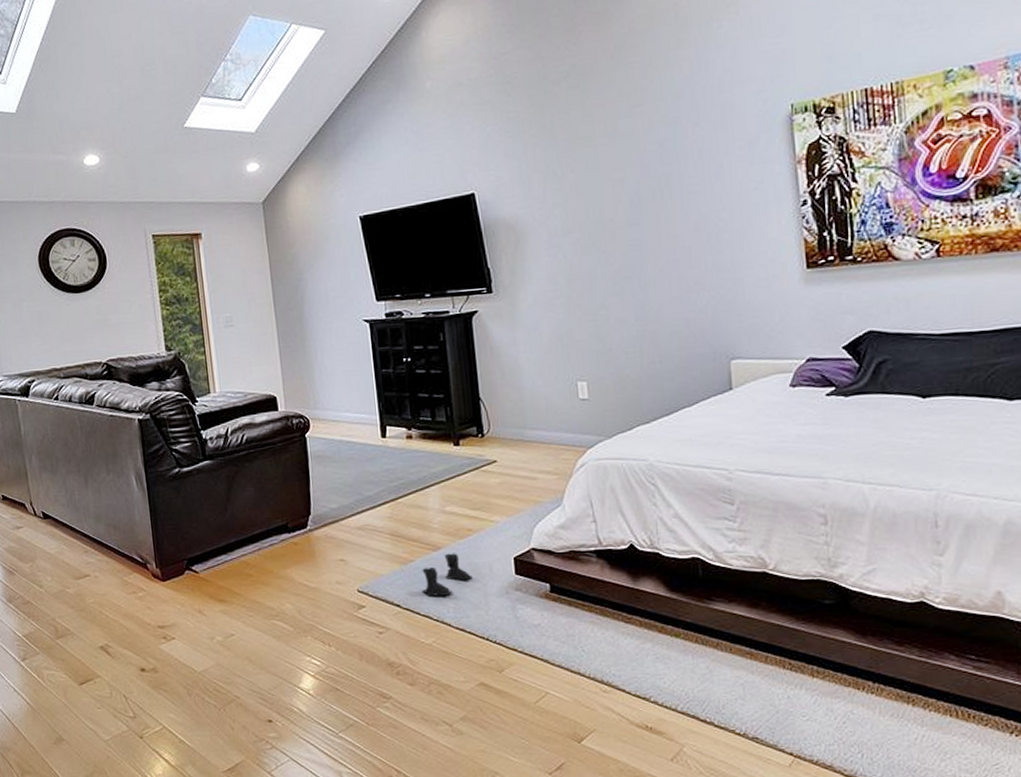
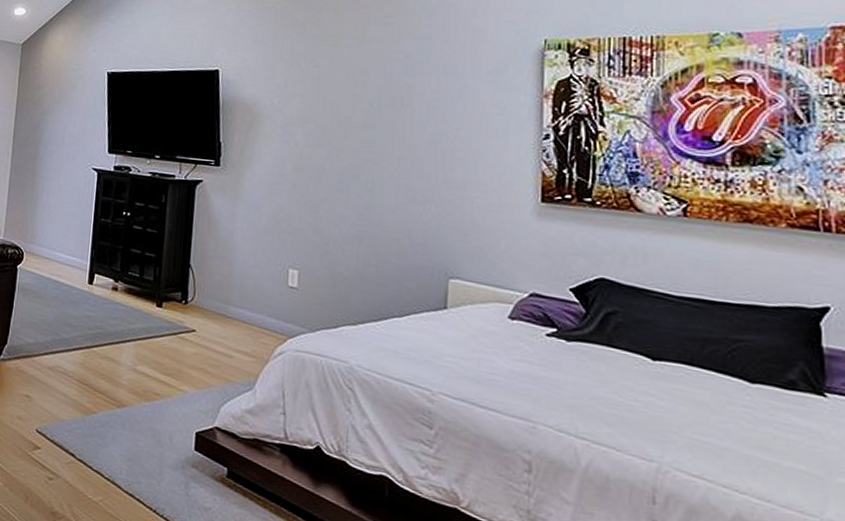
boots: present [422,553,473,596] -> none [99,413,151,456]

